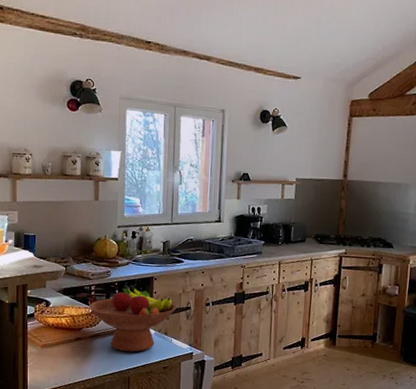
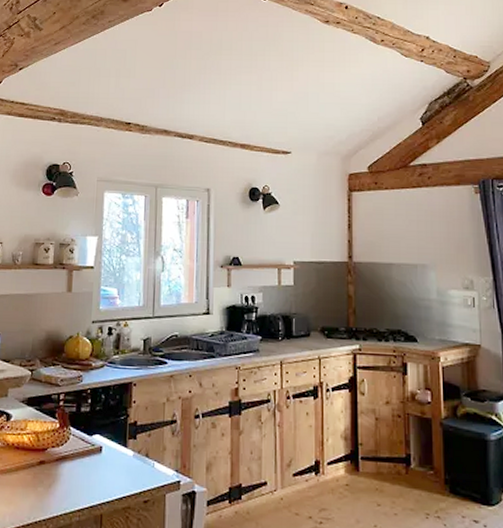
fruit bowl: present [89,284,177,352] -> none [56,392,160,480]

